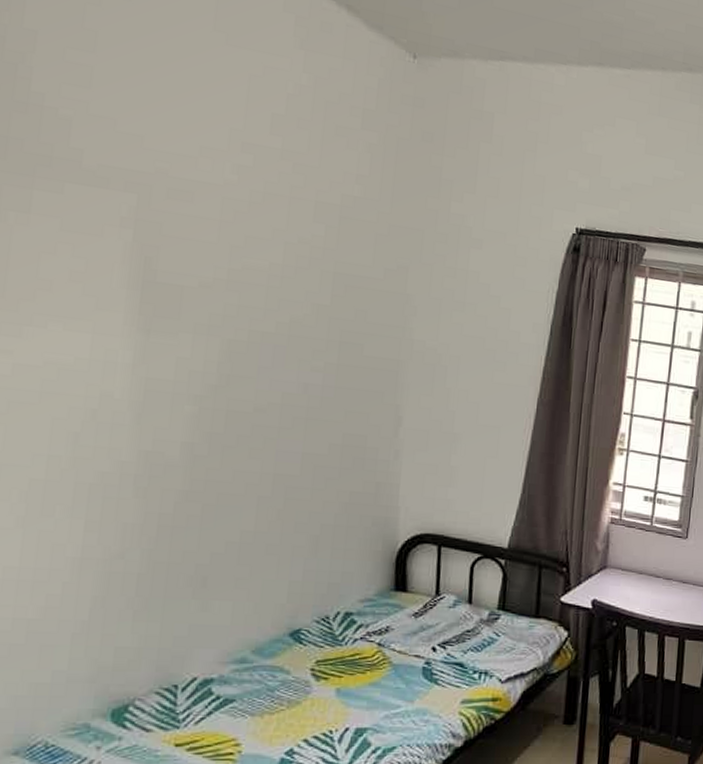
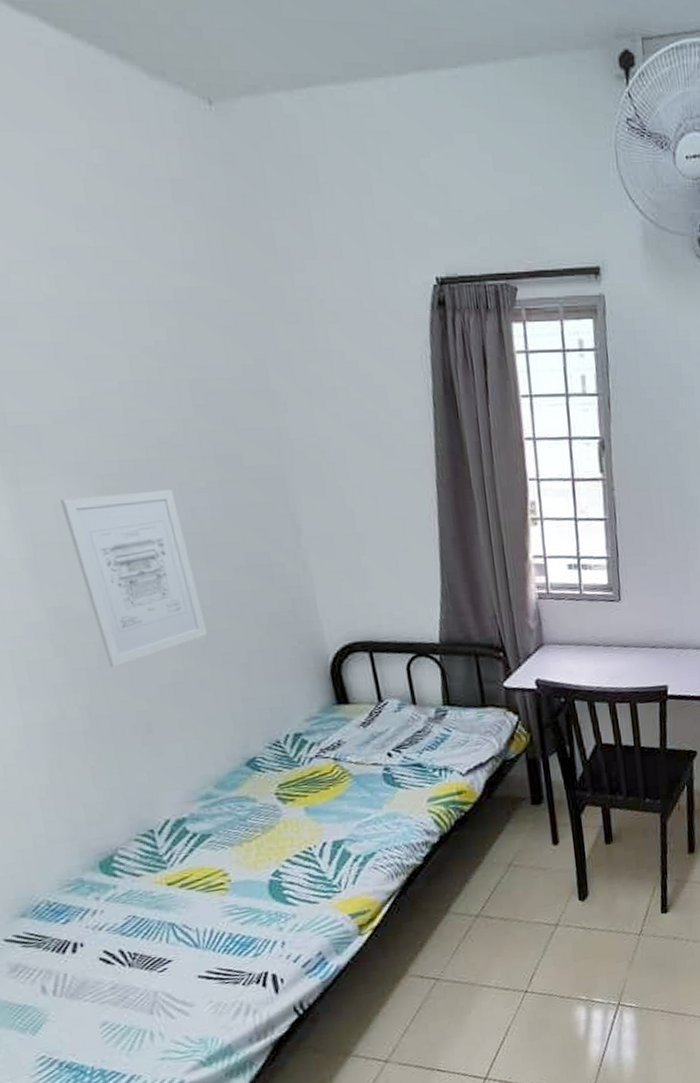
wall art: none [182,354,292,518] -> present [60,489,208,668]

